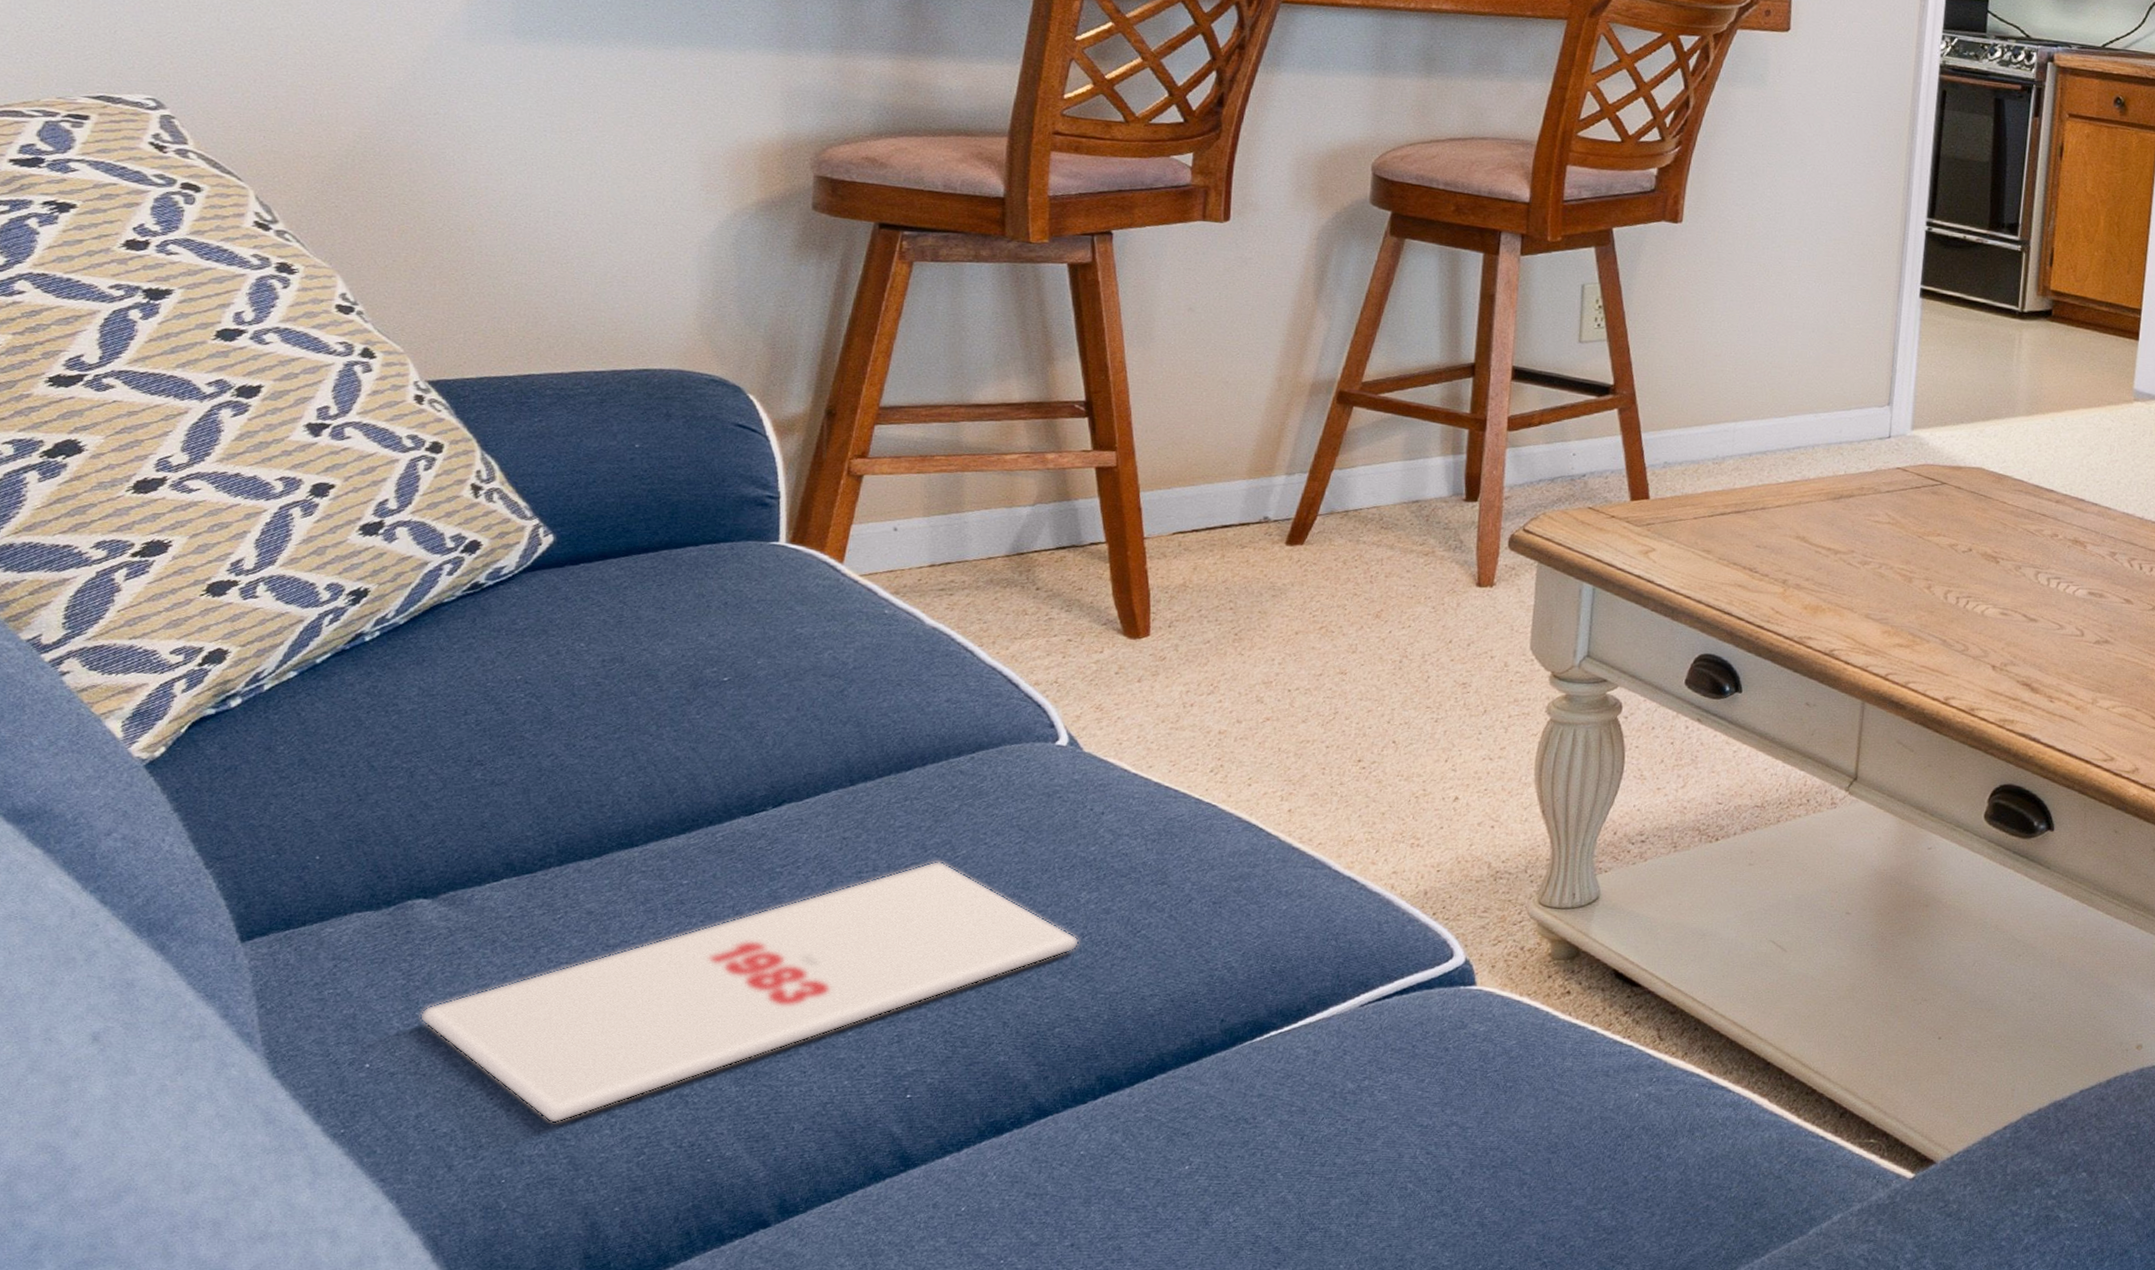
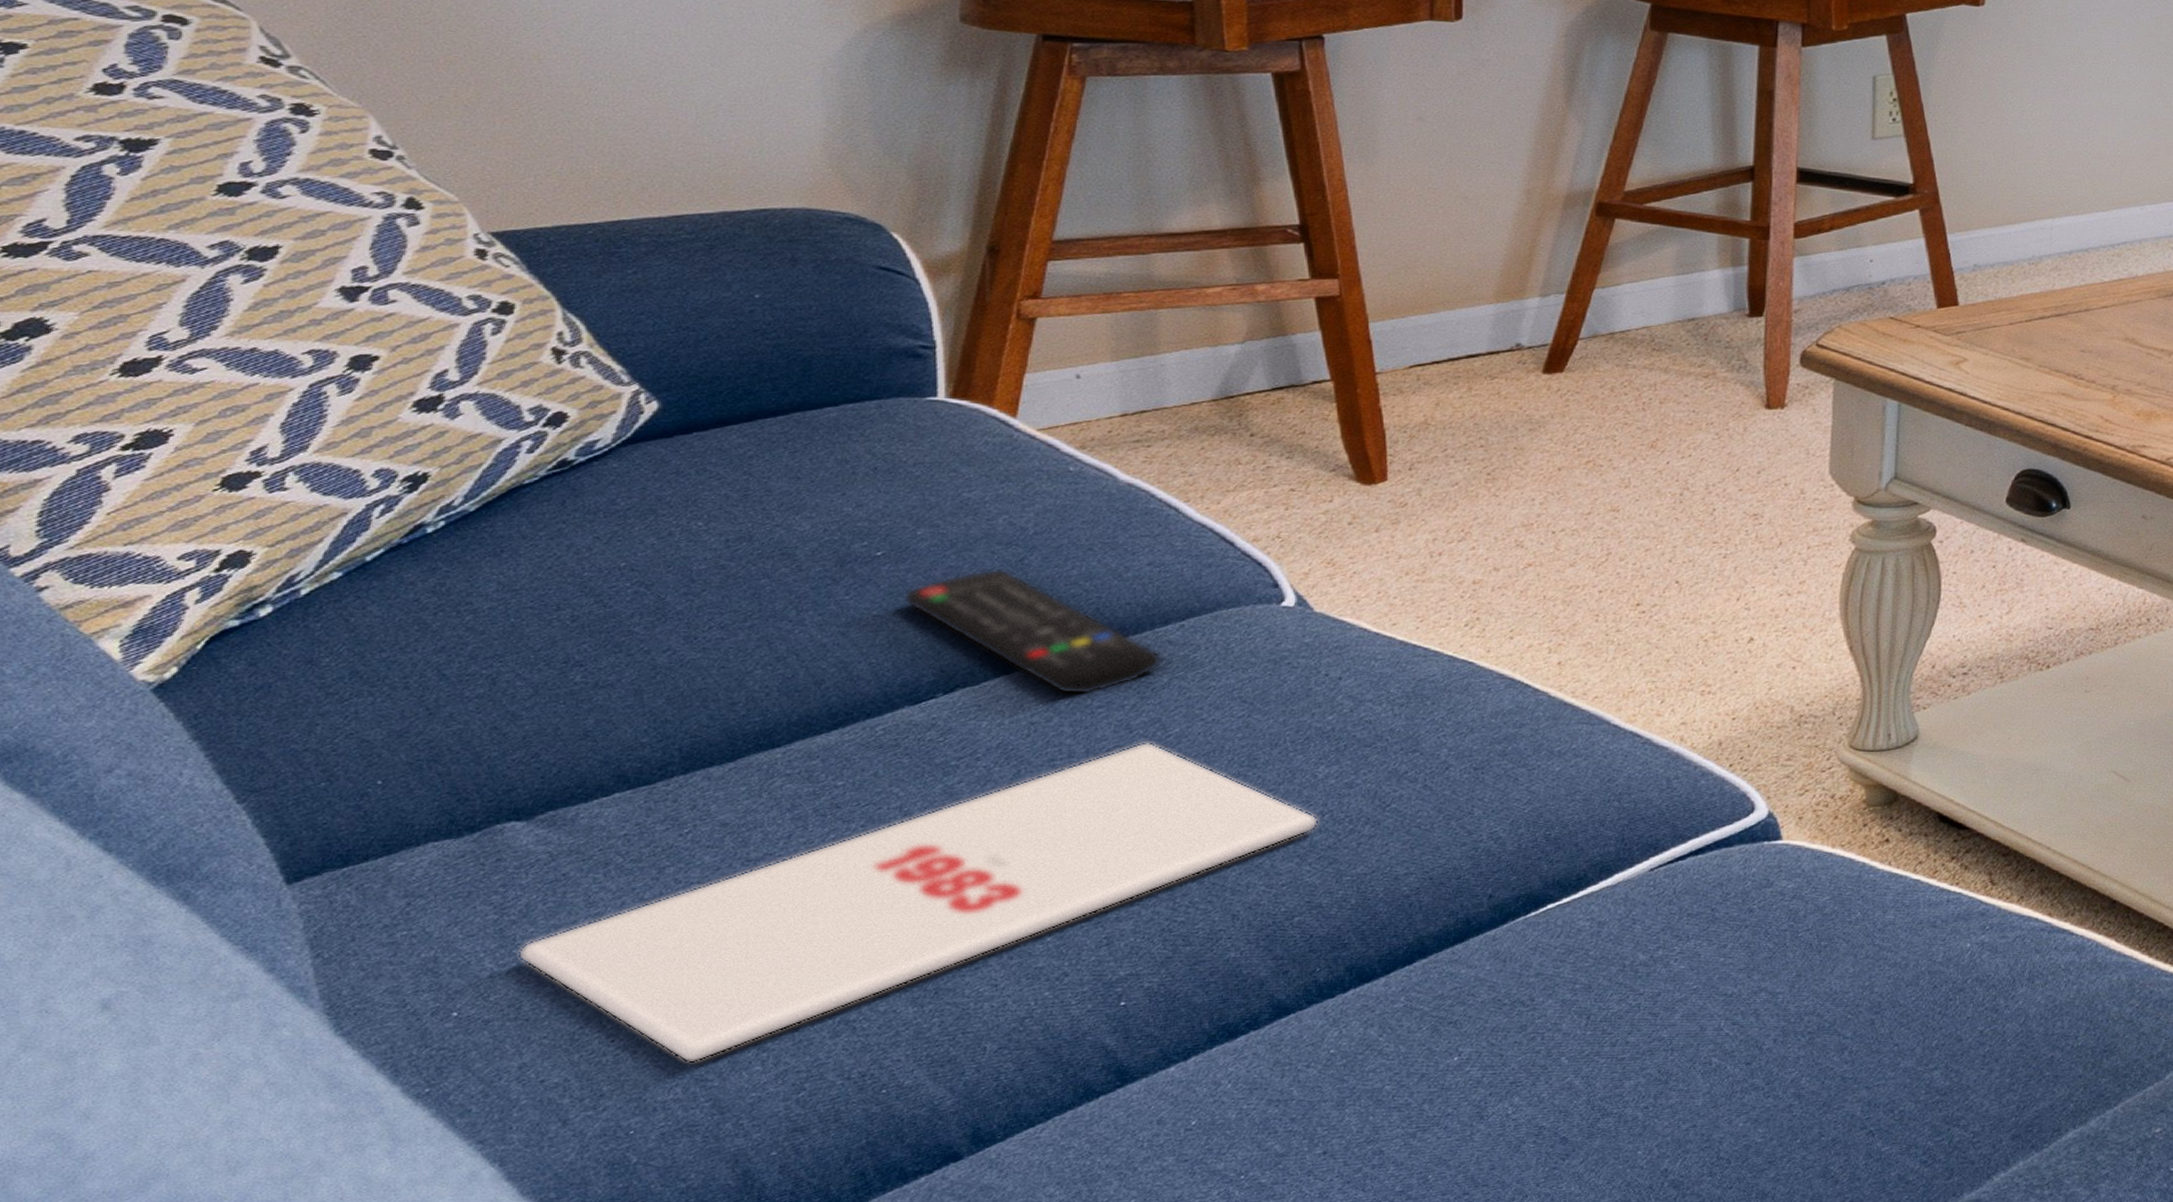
remote control: none [743,696,955,816] -> present [902,567,1162,695]

